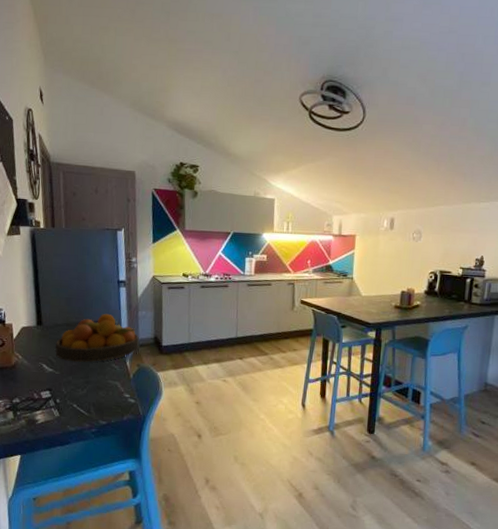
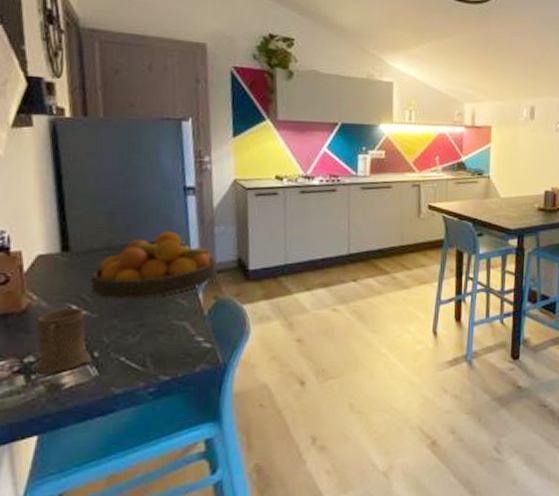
mug: none [20,366,55,412] -> present [36,308,91,373]

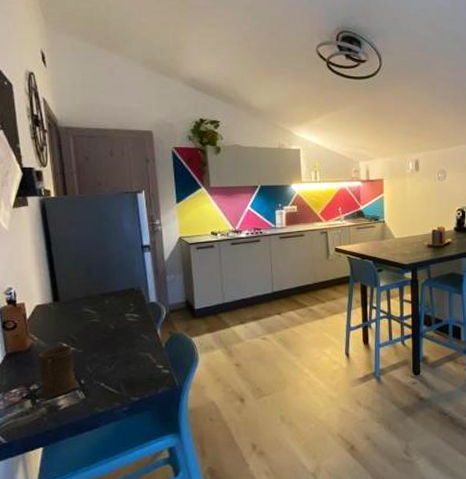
fruit bowl: present [90,231,217,298] -> none [75,281,170,337]

